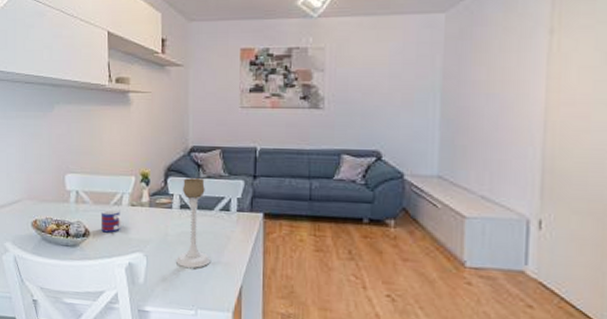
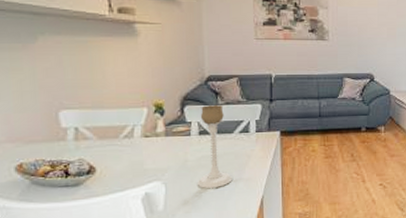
mug: present [100,209,123,233] -> none [108,142,136,167]

